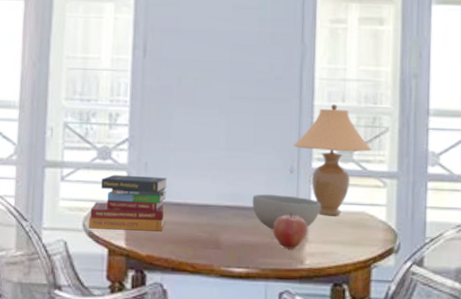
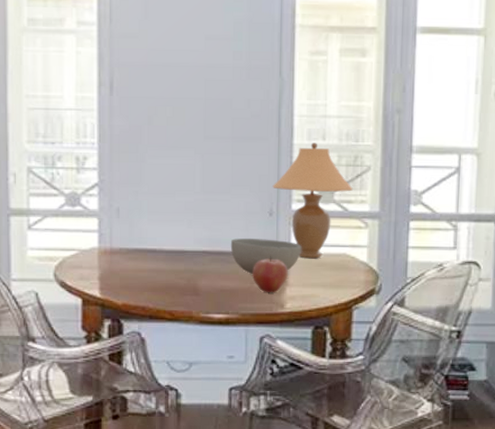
books: present [88,174,168,232] -> none [59,221,142,279]

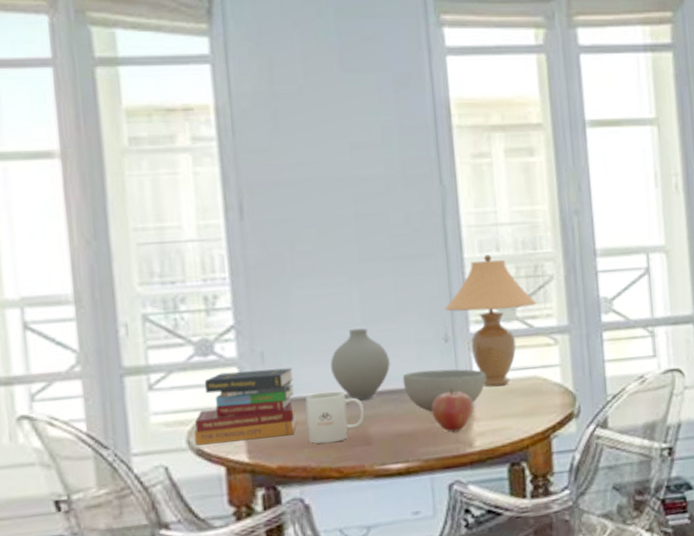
books: none [59,221,142,279] -> present [193,368,297,446]
mug: none [148,247,197,290] -> present [304,391,365,444]
vase: none [172,196,221,256] -> present [330,328,390,400]

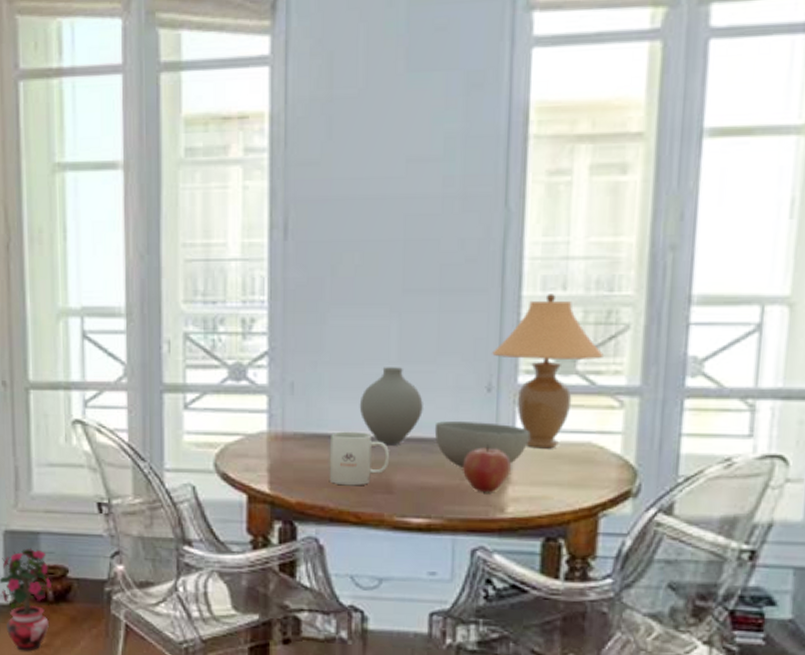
books: present [193,368,297,446] -> none [221,399,321,472]

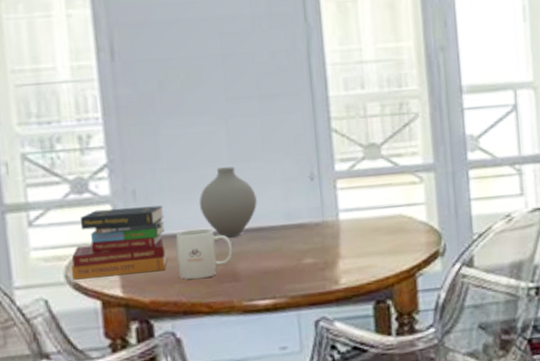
books: none [221,399,321,472] -> present [71,205,168,280]
bowl: present [434,421,529,468] -> none [269,207,351,250]
apple: present [463,446,511,493] -> none [298,227,339,270]
table lamp: present [492,294,605,449] -> none [310,92,403,225]

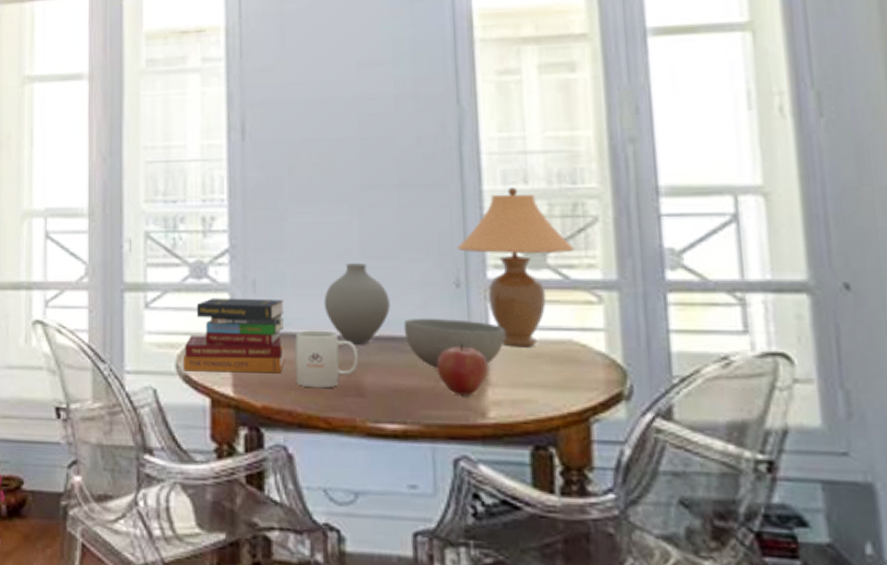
bowl: none [269,207,351,250] -> present [403,319,505,368]
apple: none [298,227,339,270] -> present [437,345,488,396]
table lamp: none [310,92,403,225] -> present [457,187,576,347]

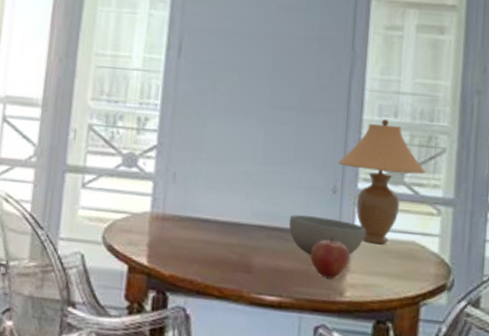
books: present [182,298,285,374] -> none [108,184,197,250]
mug: present [294,330,359,389] -> none [198,216,252,265]
vase: present [323,263,390,343] -> none [228,166,281,231]

